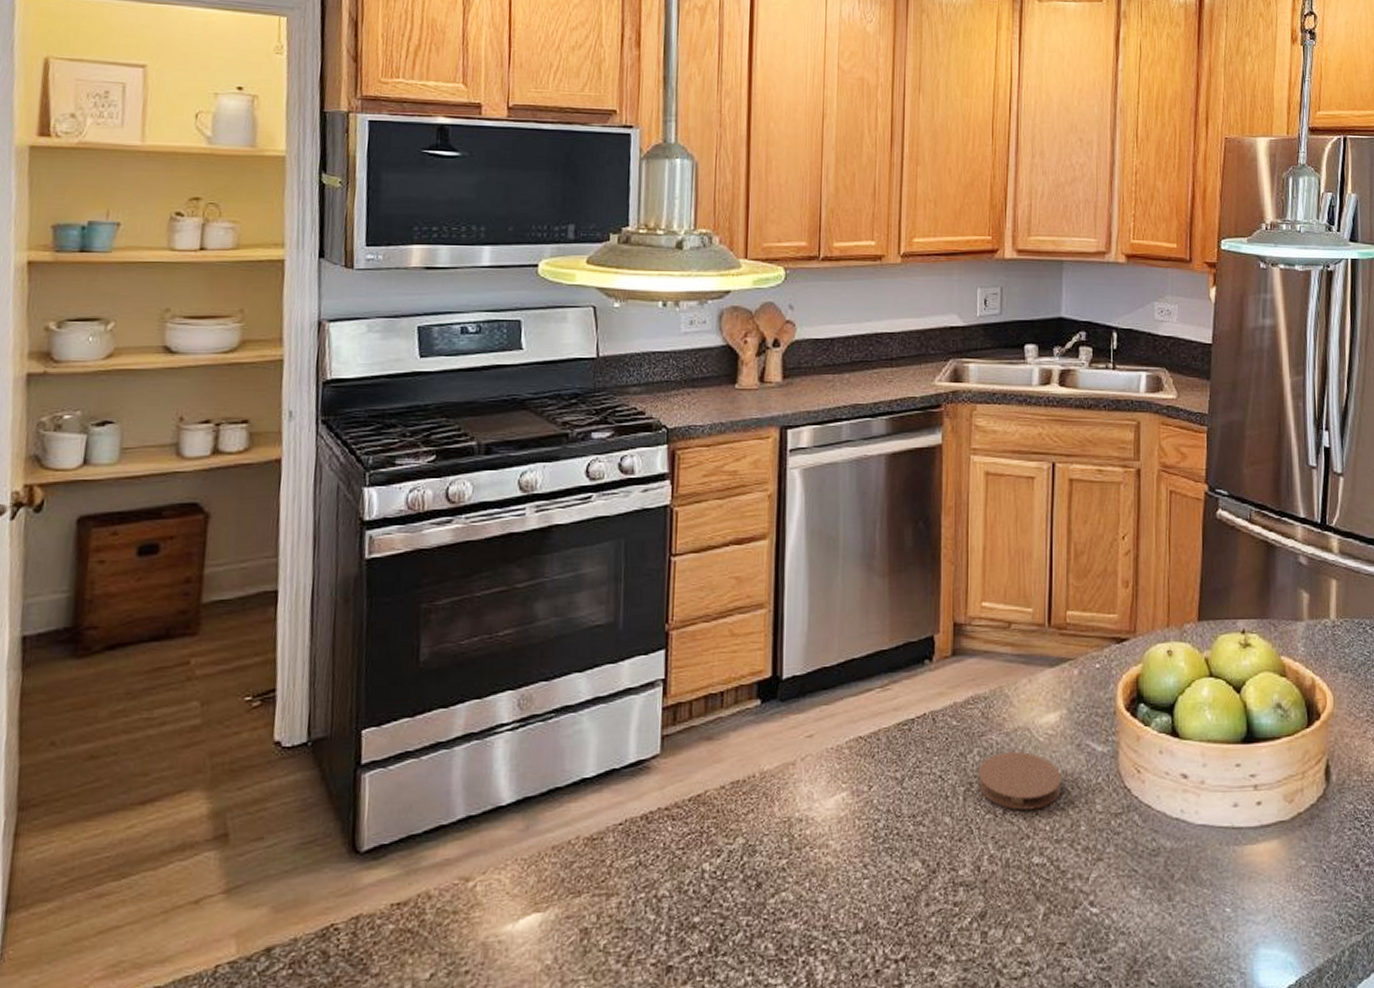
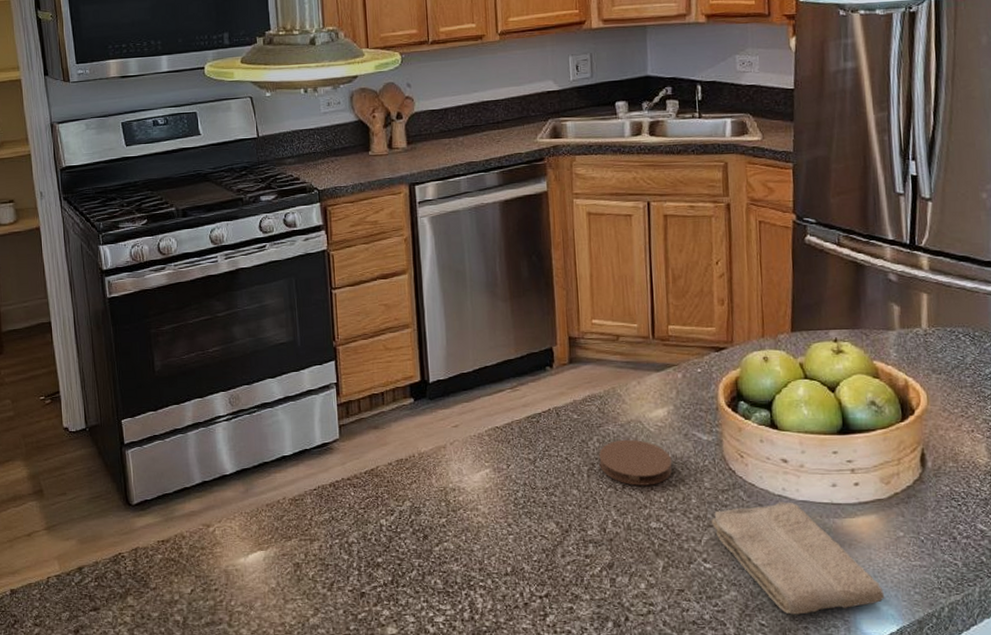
washcloth: none [1102,827,1285,969] -> present [712,502,885,615]

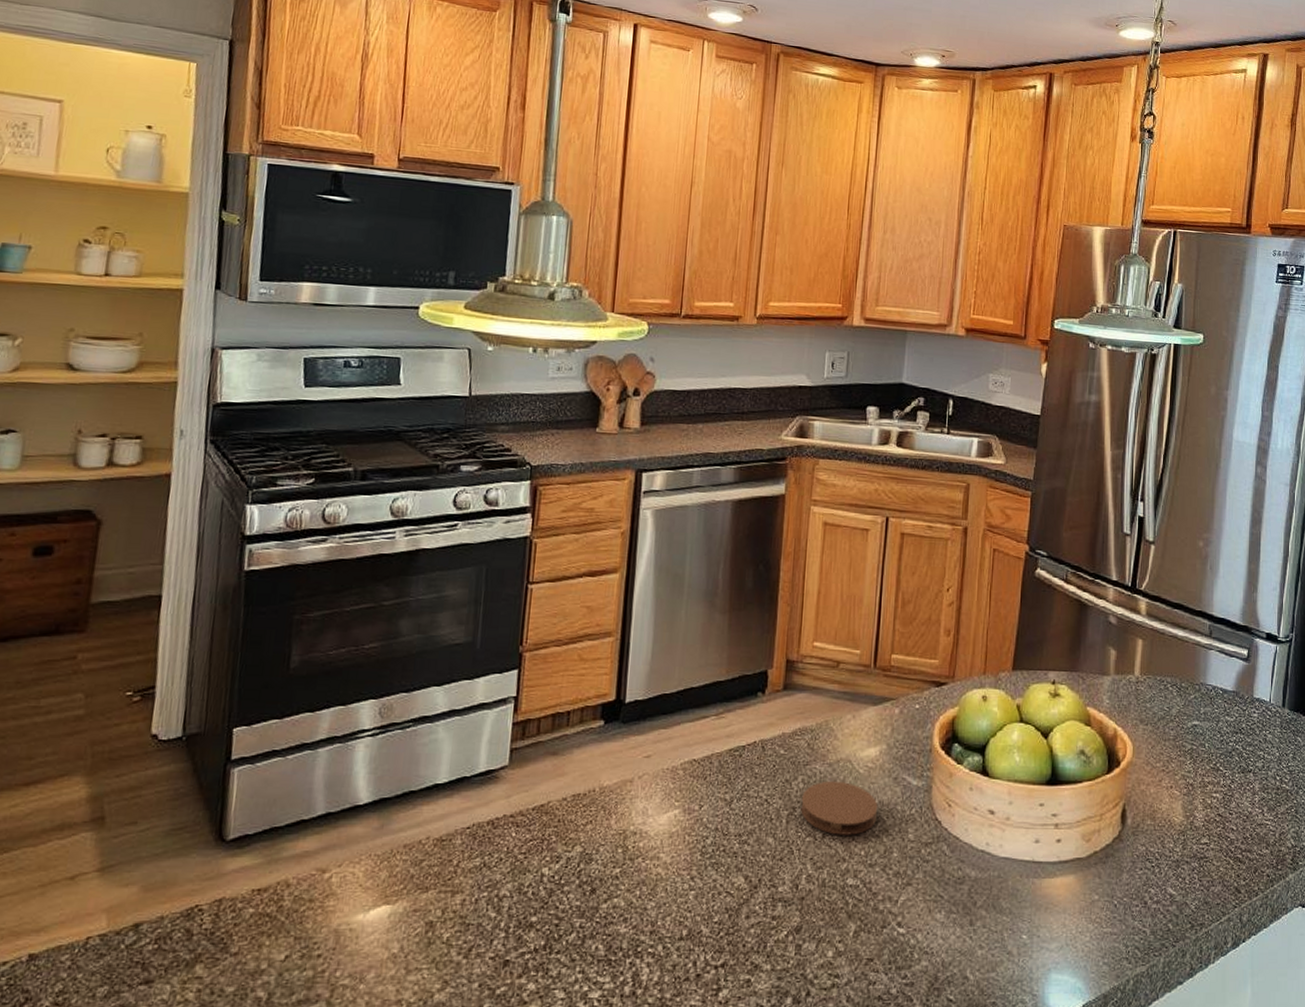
washcloth: present [712,502,885,615] -> none [911,858,1075,988]

